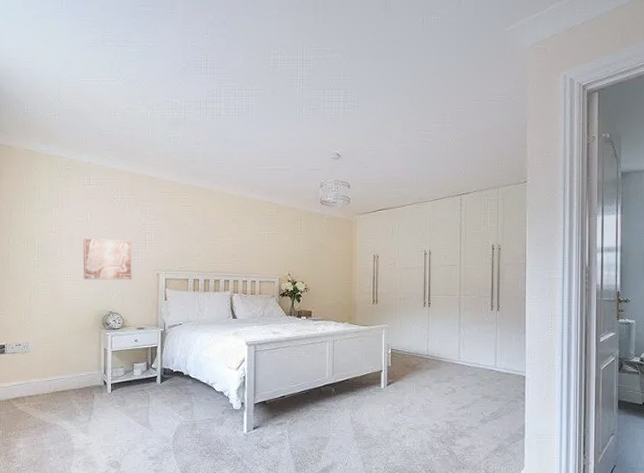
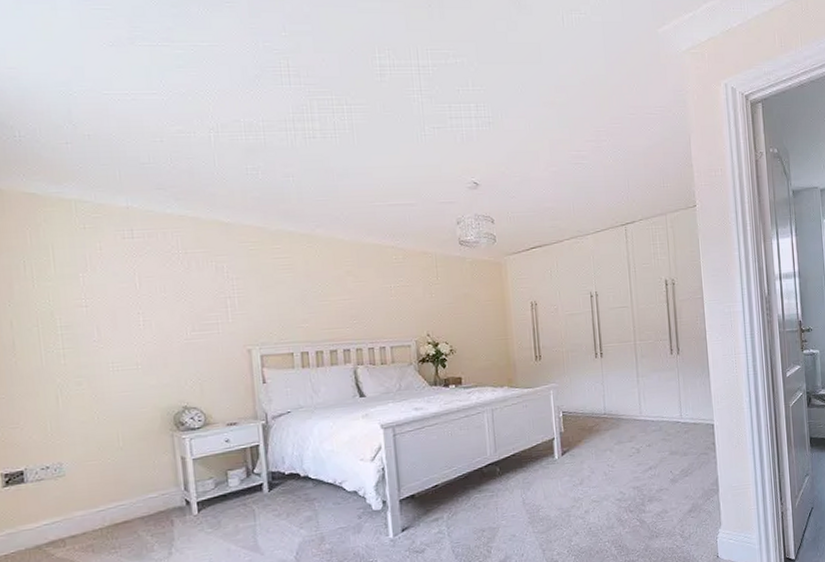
wall art: present [83,237,133,280] -> none [131,309,213,368]

